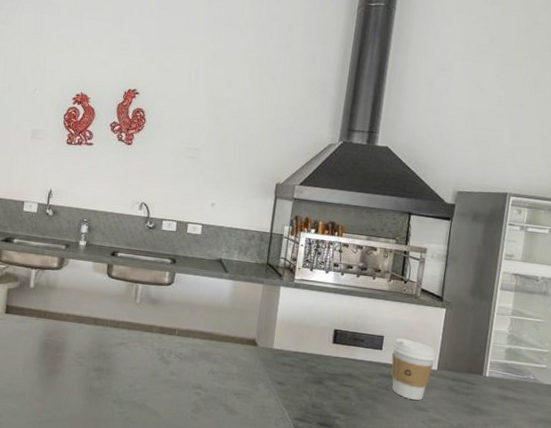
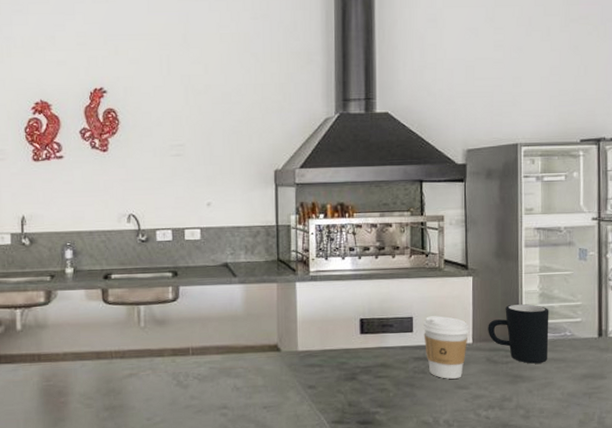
mug: none [453,341,516,401] -> present [488,304,549,364]

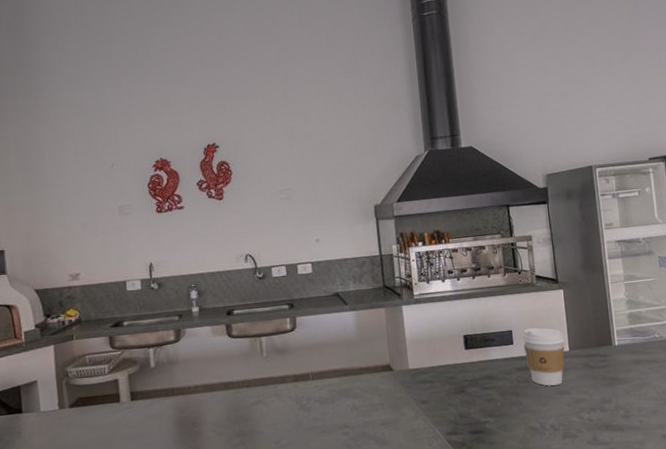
mug: present [488,304,549,364] -> none [582,311,640,367]

